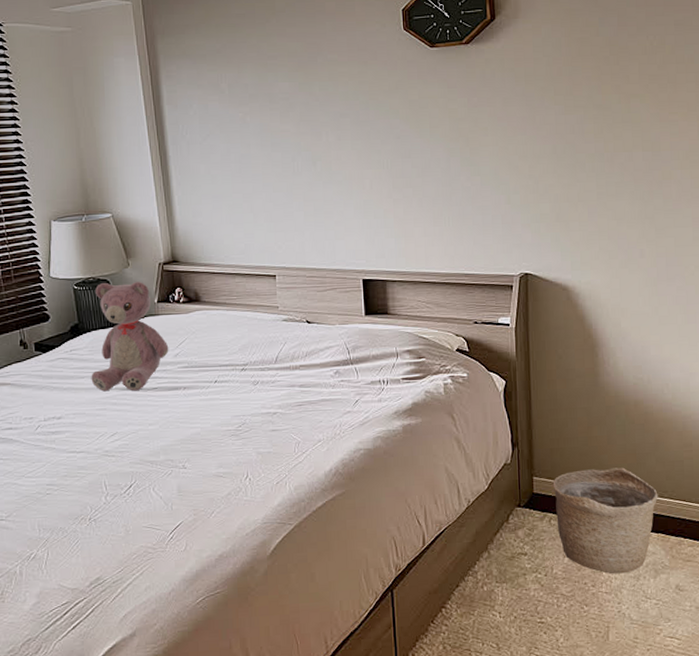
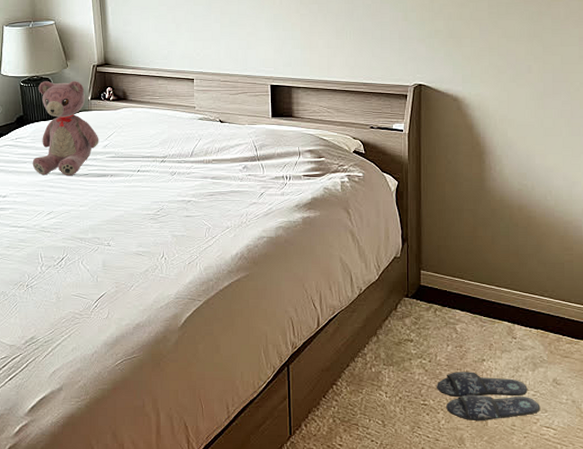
basket: present [552,467,658,575] -> none [439,266,539,365]
slippers: none [554,583,664,636] -> present [437,372,541,420]

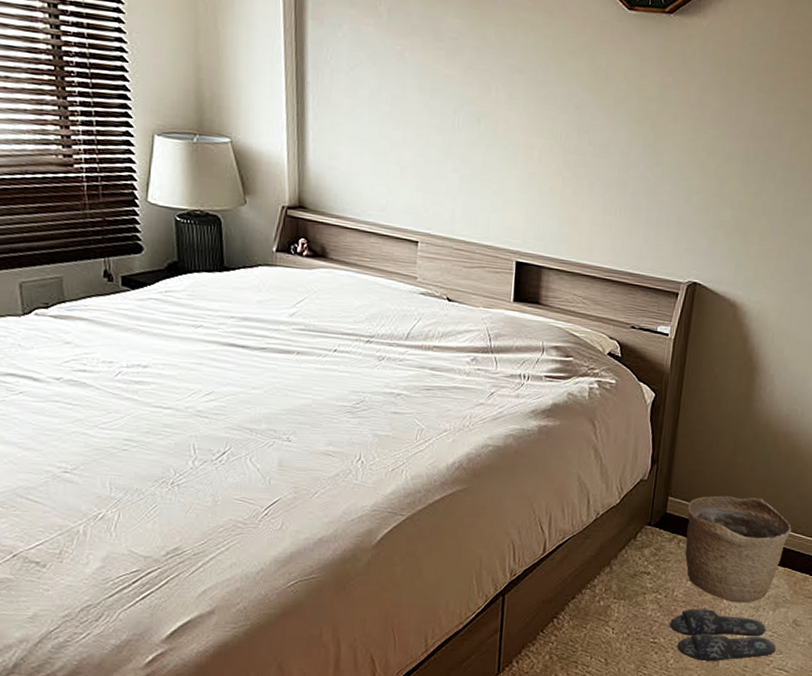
teddy bear: present [32,80,99,176] -> none [187,219,285,349]
basket: none [439,266,539,365] -> present [685,495,792,603]

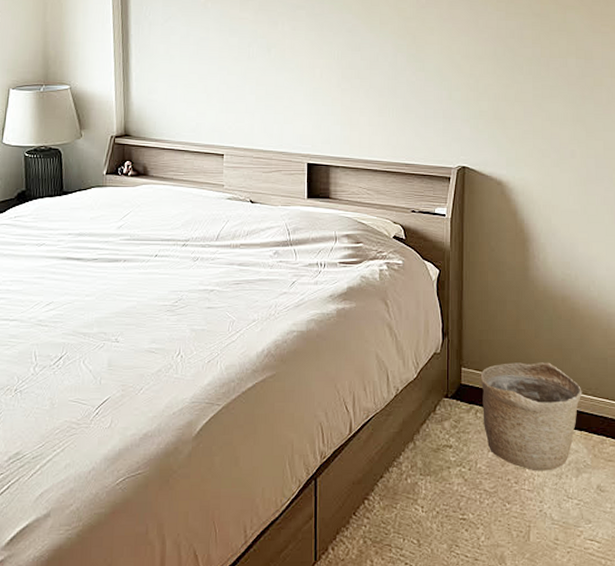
slippers: present [669,608,776,661] -> none [477,480,584,536]

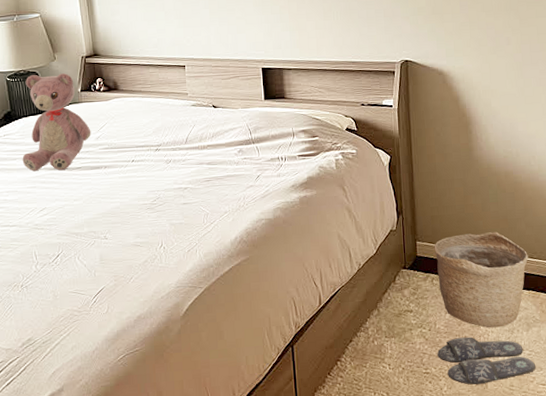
teddy bear: none [32,152,113,261] -> present [22,72,91,172]
slippers: none [477,480,584,536] -> present [437,336,536,385]

